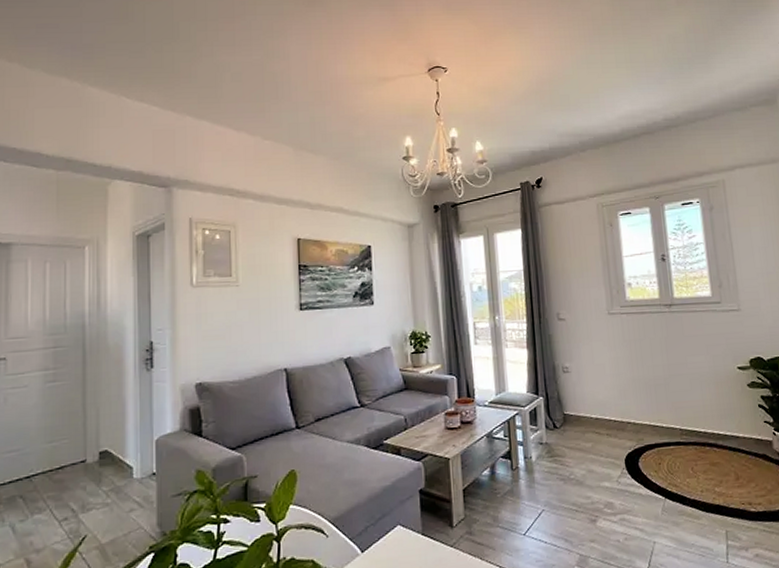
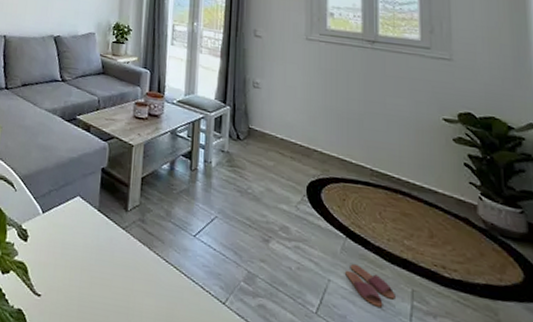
slippers: none [668,520,713,555] -> present [345,263,395,307]

